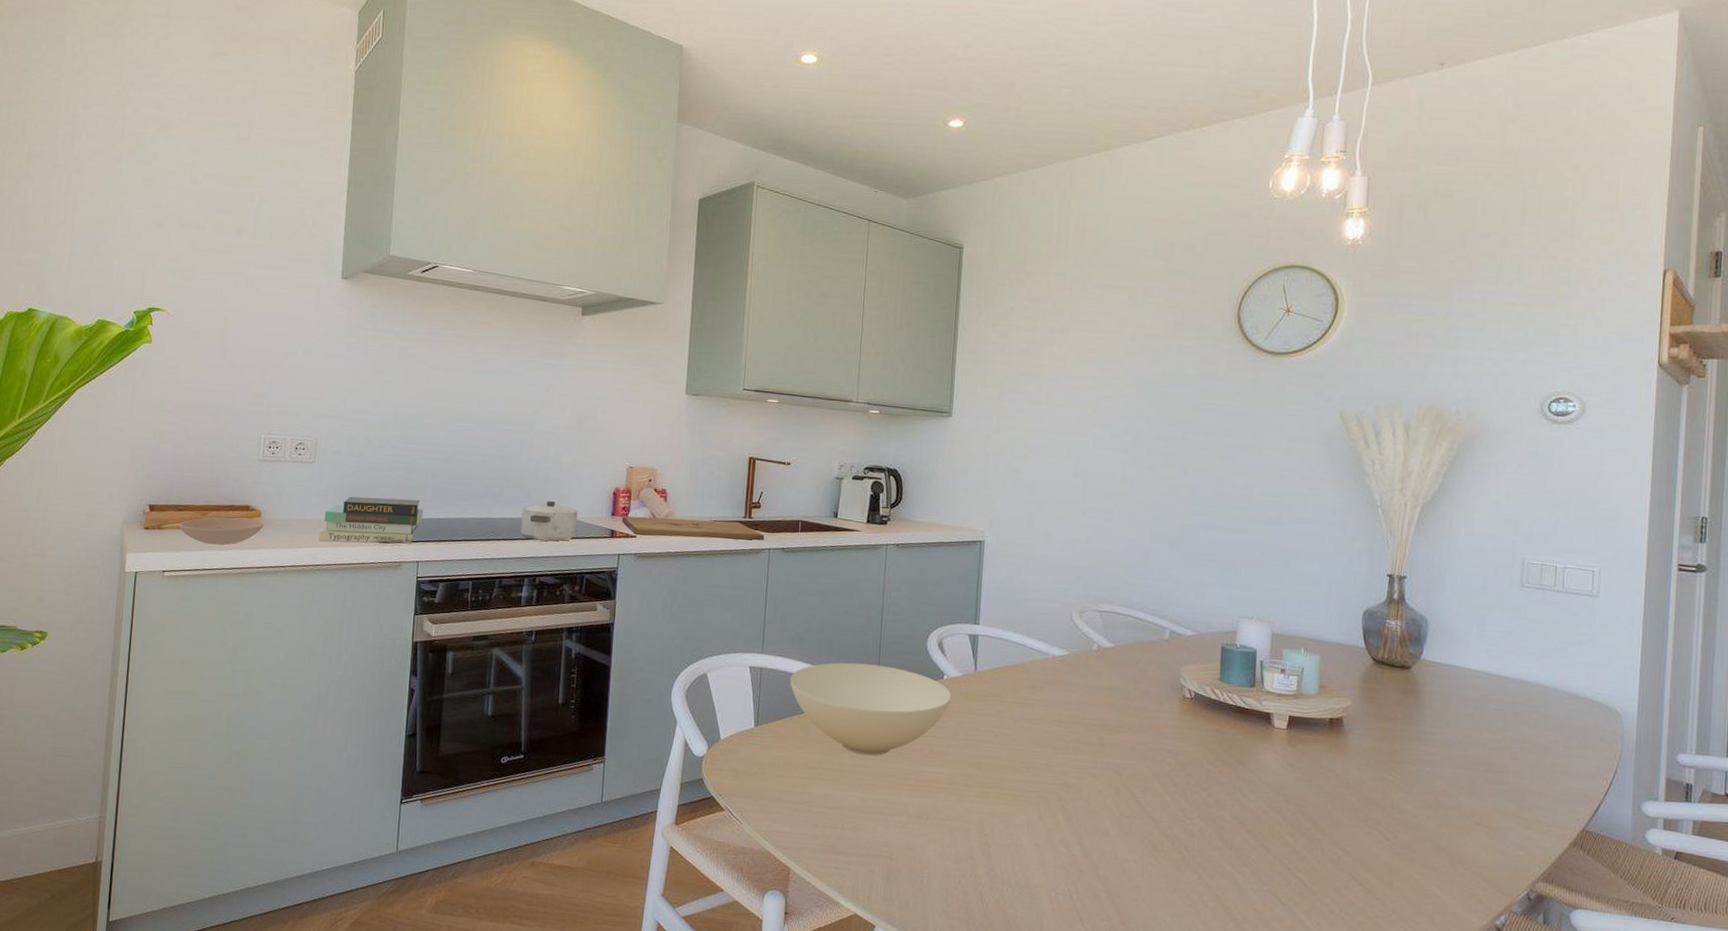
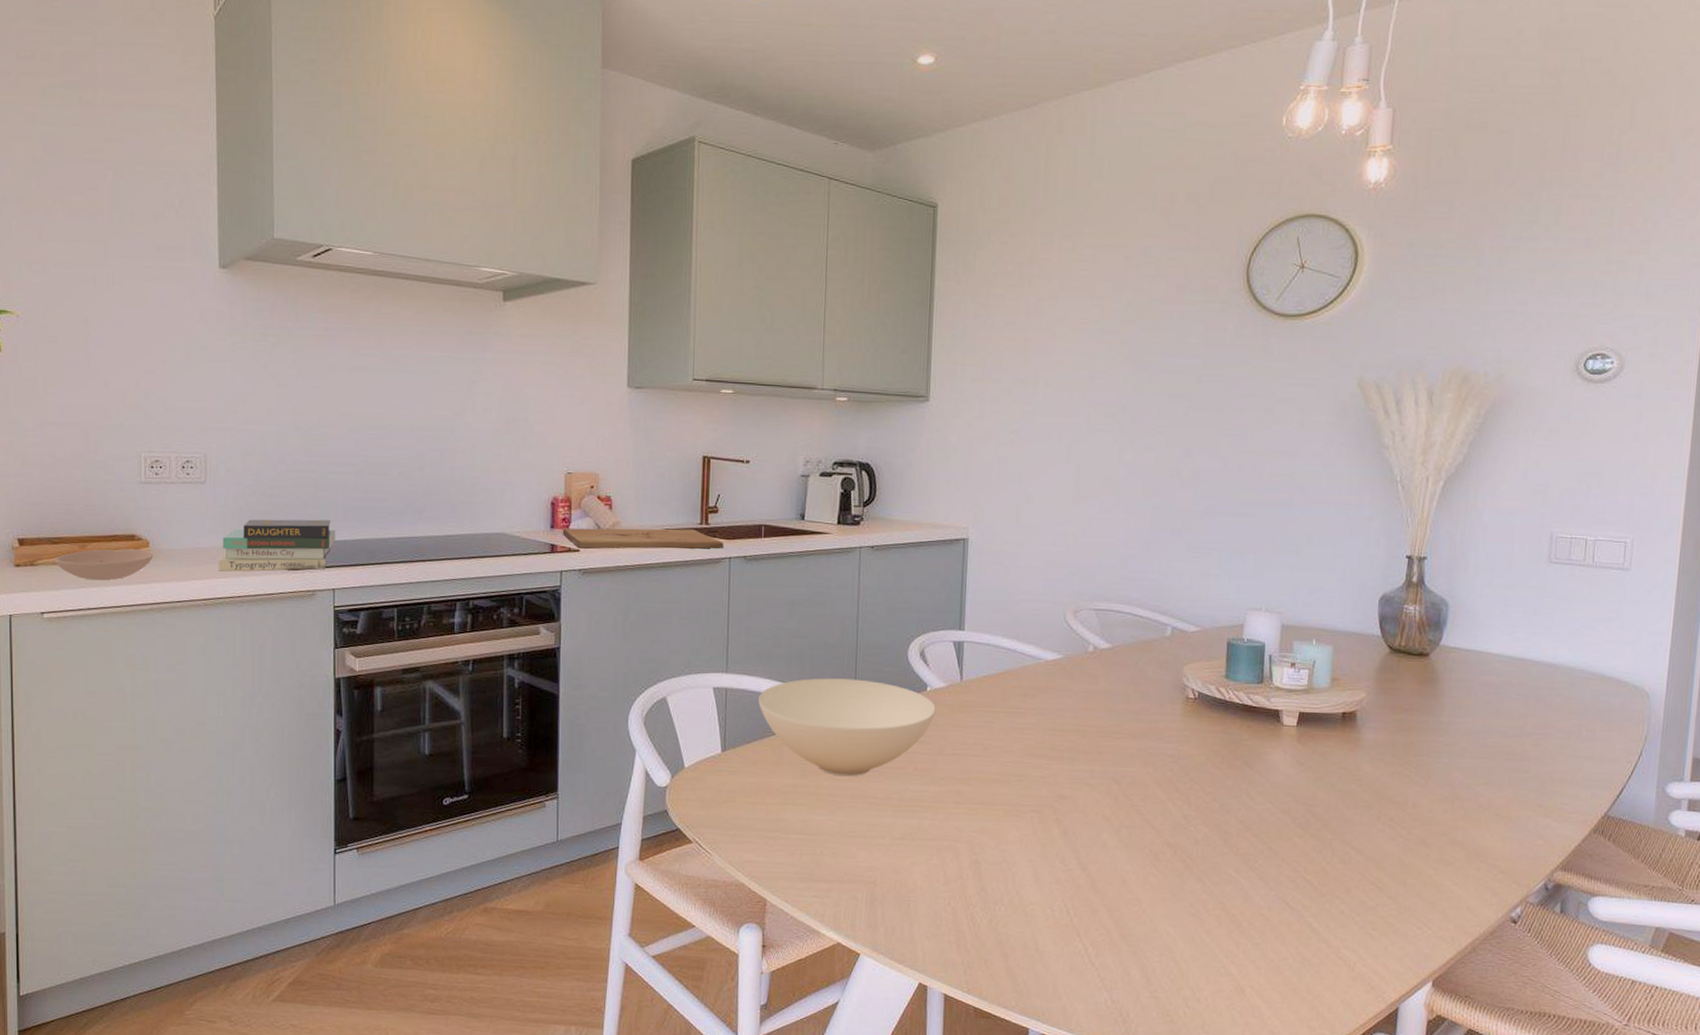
cooking pot: present [519,500,578,542] -> none [447,514,513,560]

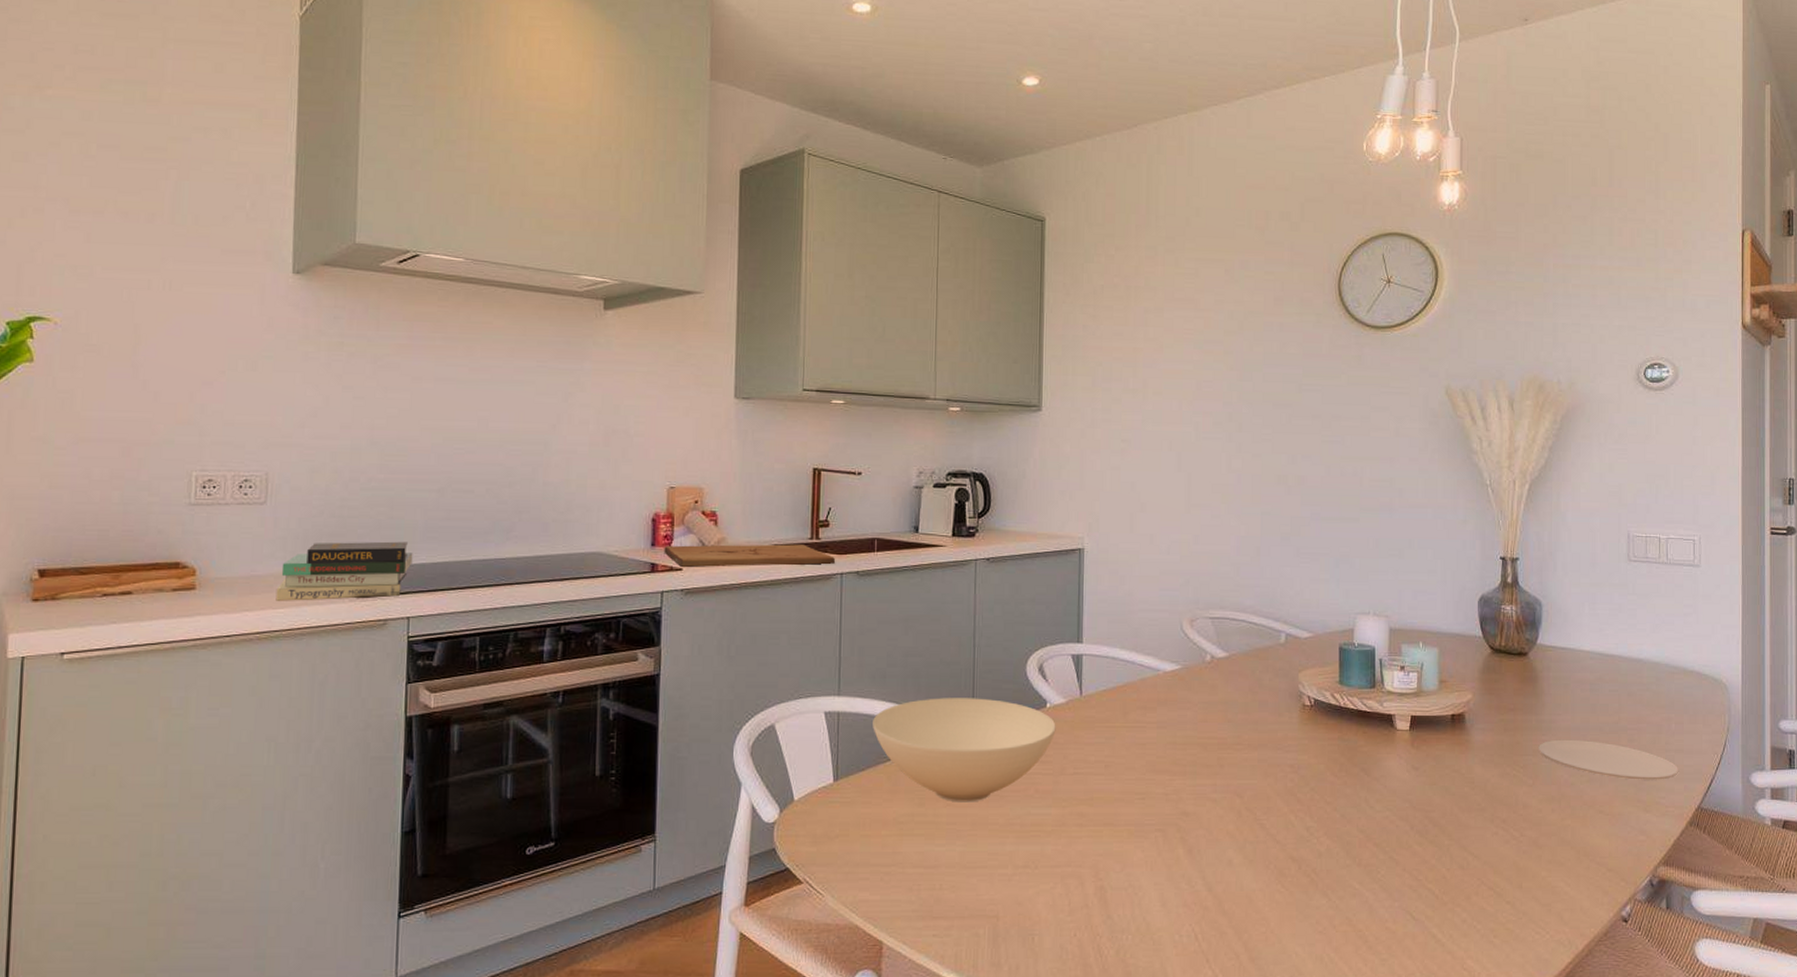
bowl: present [54,549,154,581] -> none [80,578,201,615]
plate: none [1434,741,1587,786] -> present [1538,739,1679,780]

